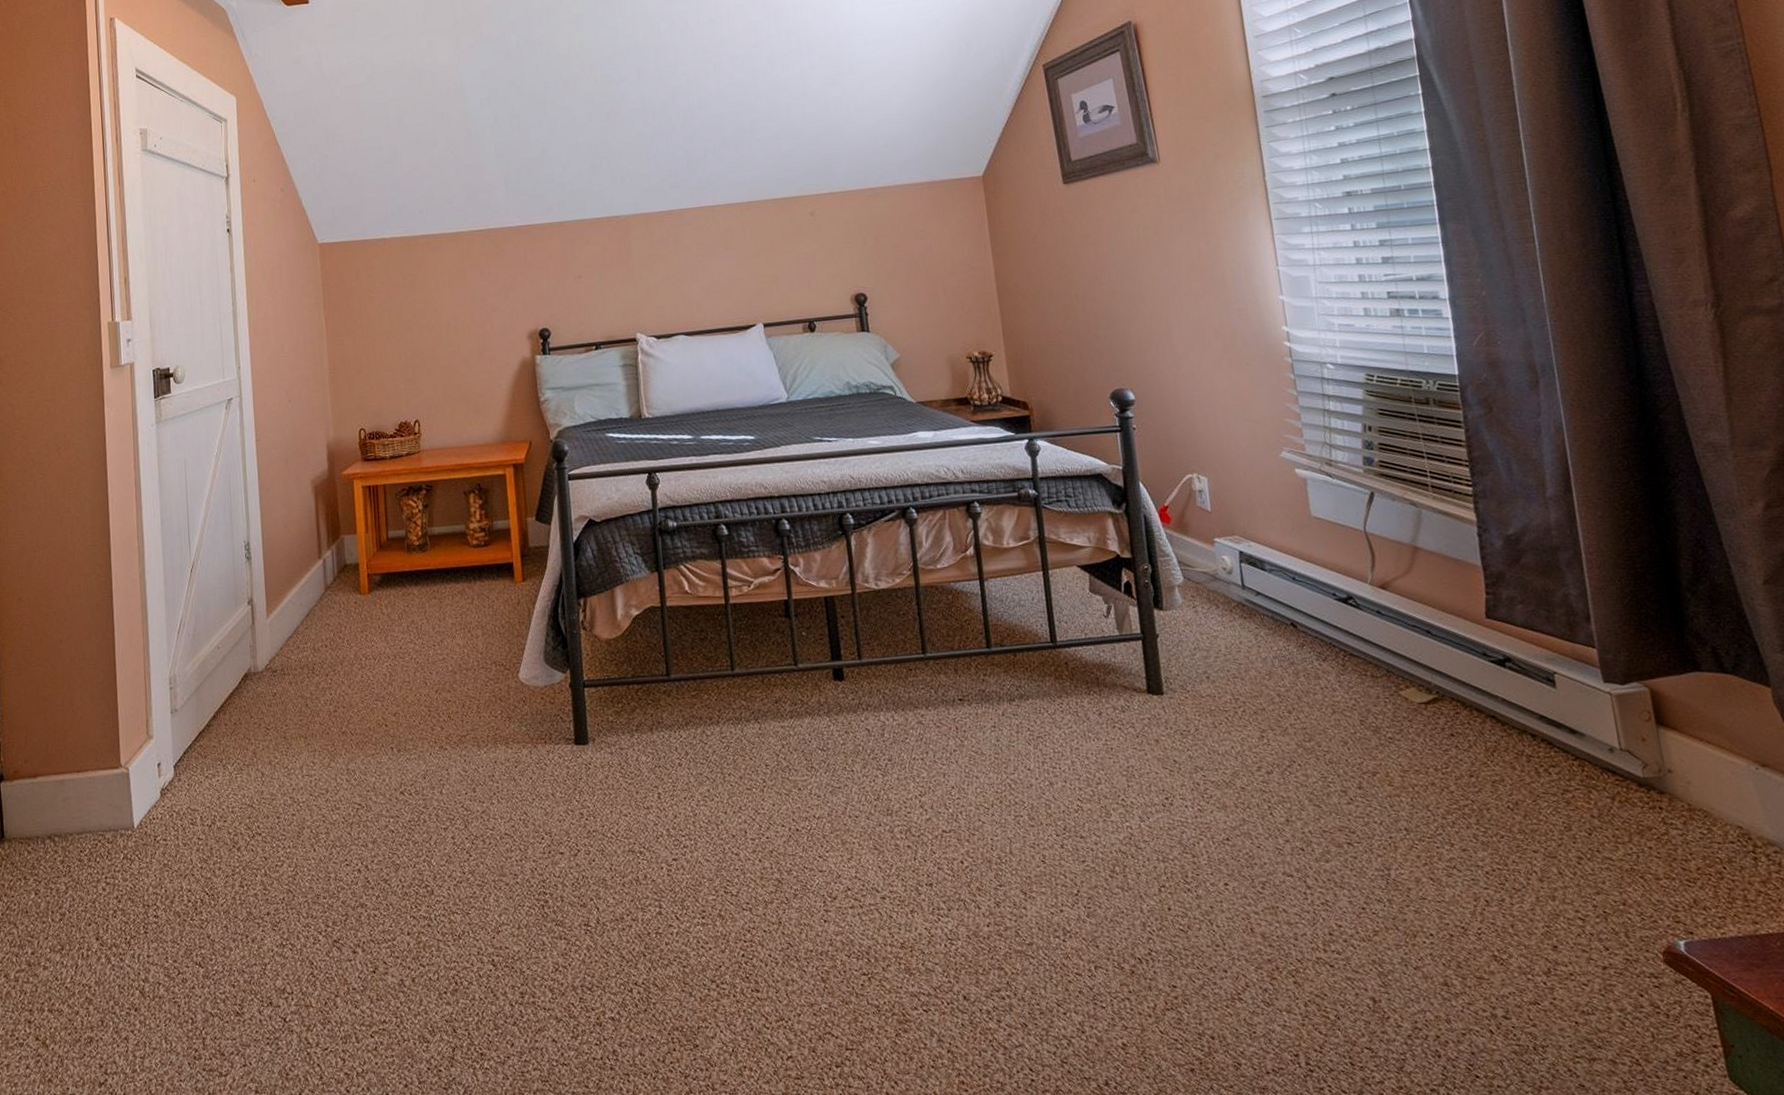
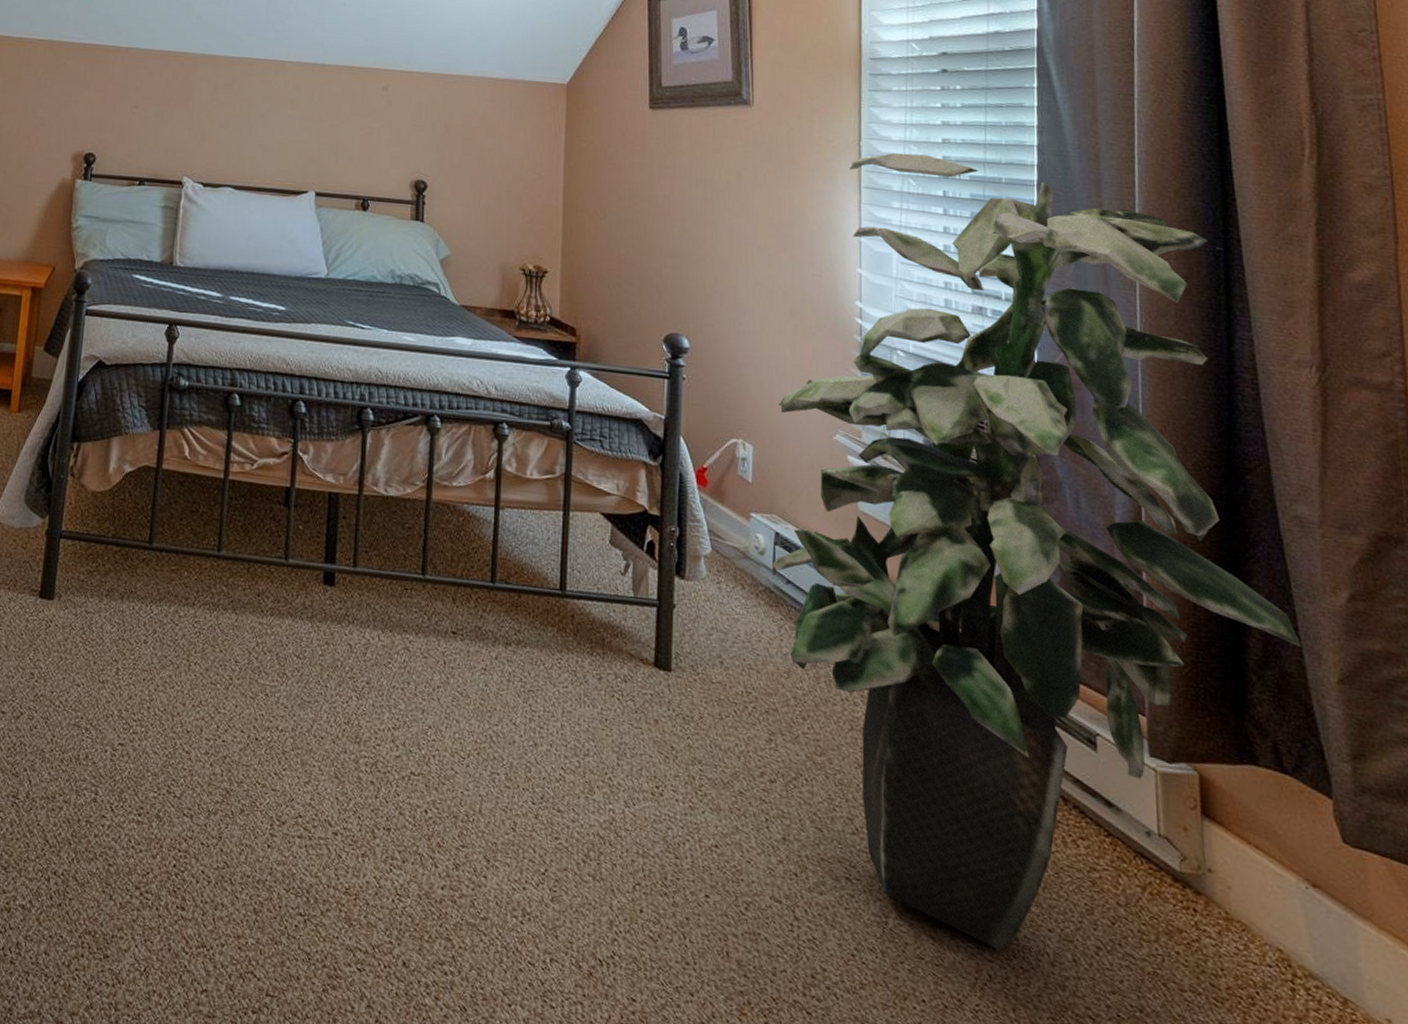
indoor plant: none [1225,177,1727,879] -> present [771,153,1301,952]

